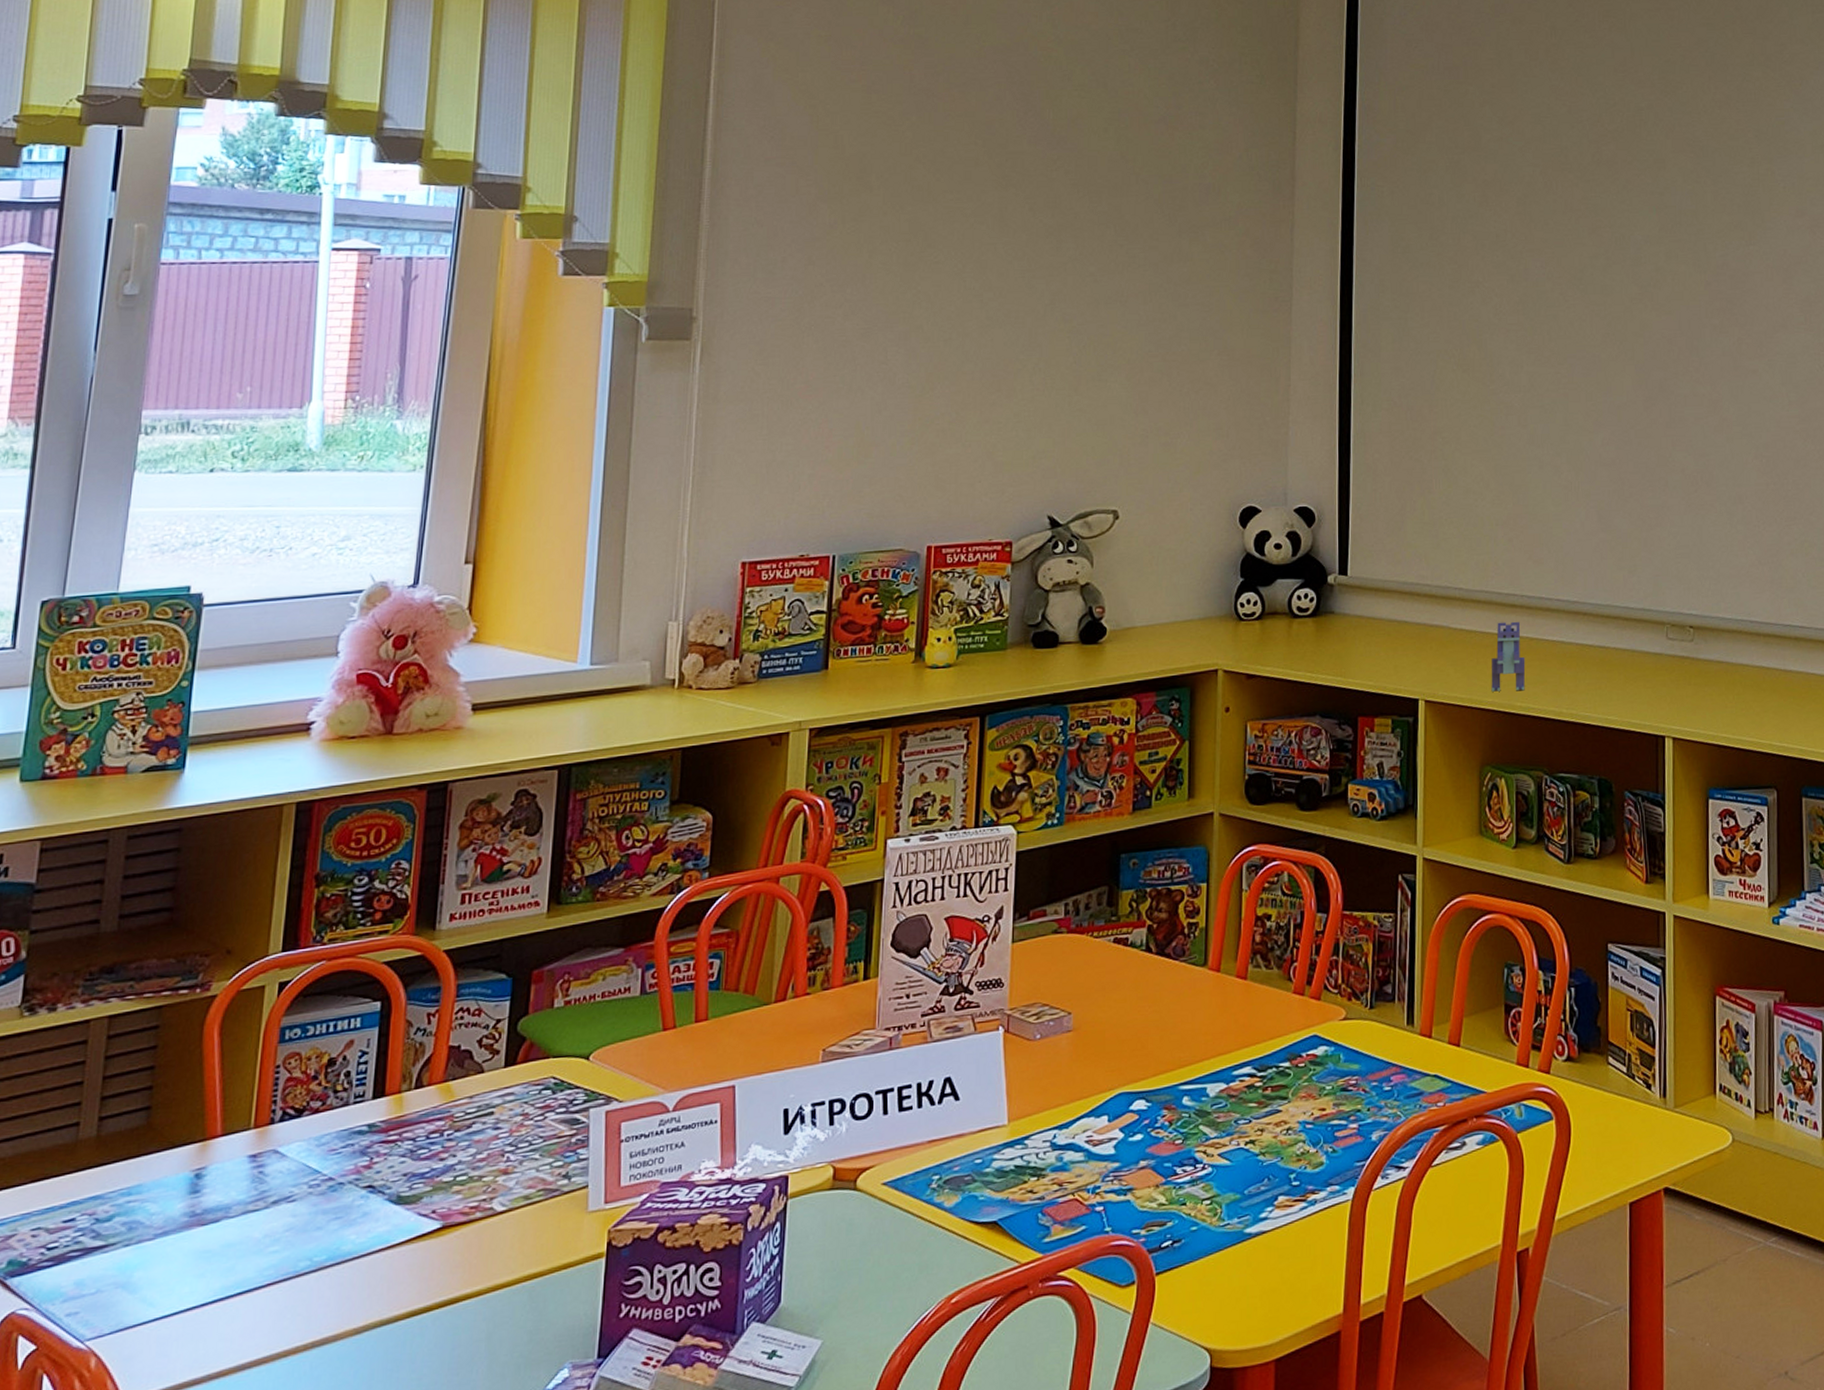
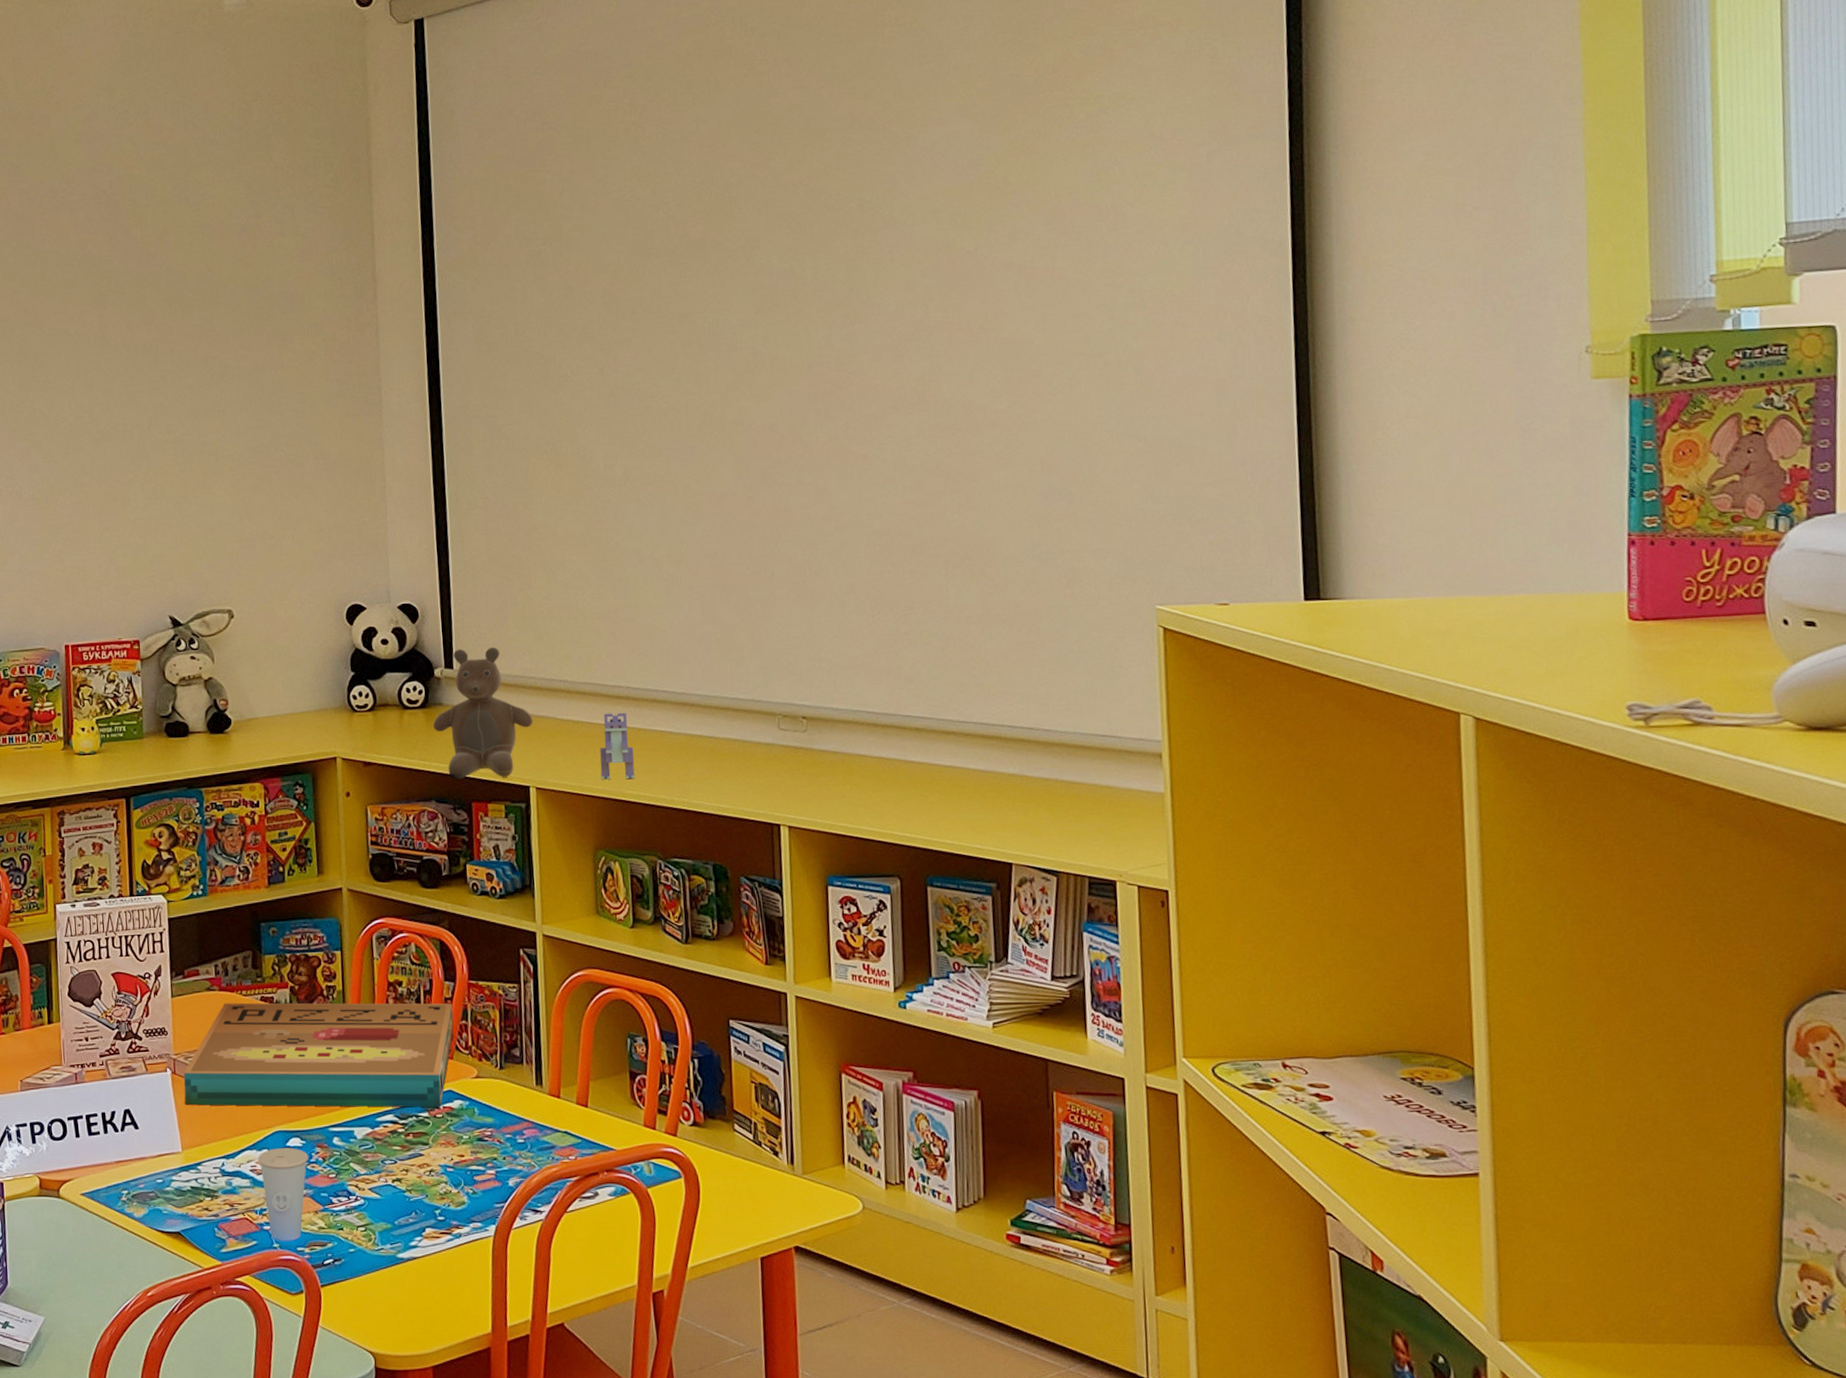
pizza box: none [1017,937,1324,1069] -> present [183,1002,454,1108]
cup: none [1096,1112,1154,1224] -> present [258,1148,309,1241]
stuffed animal: none [1323,552,1426,693] -> present [433,646,533,780]

